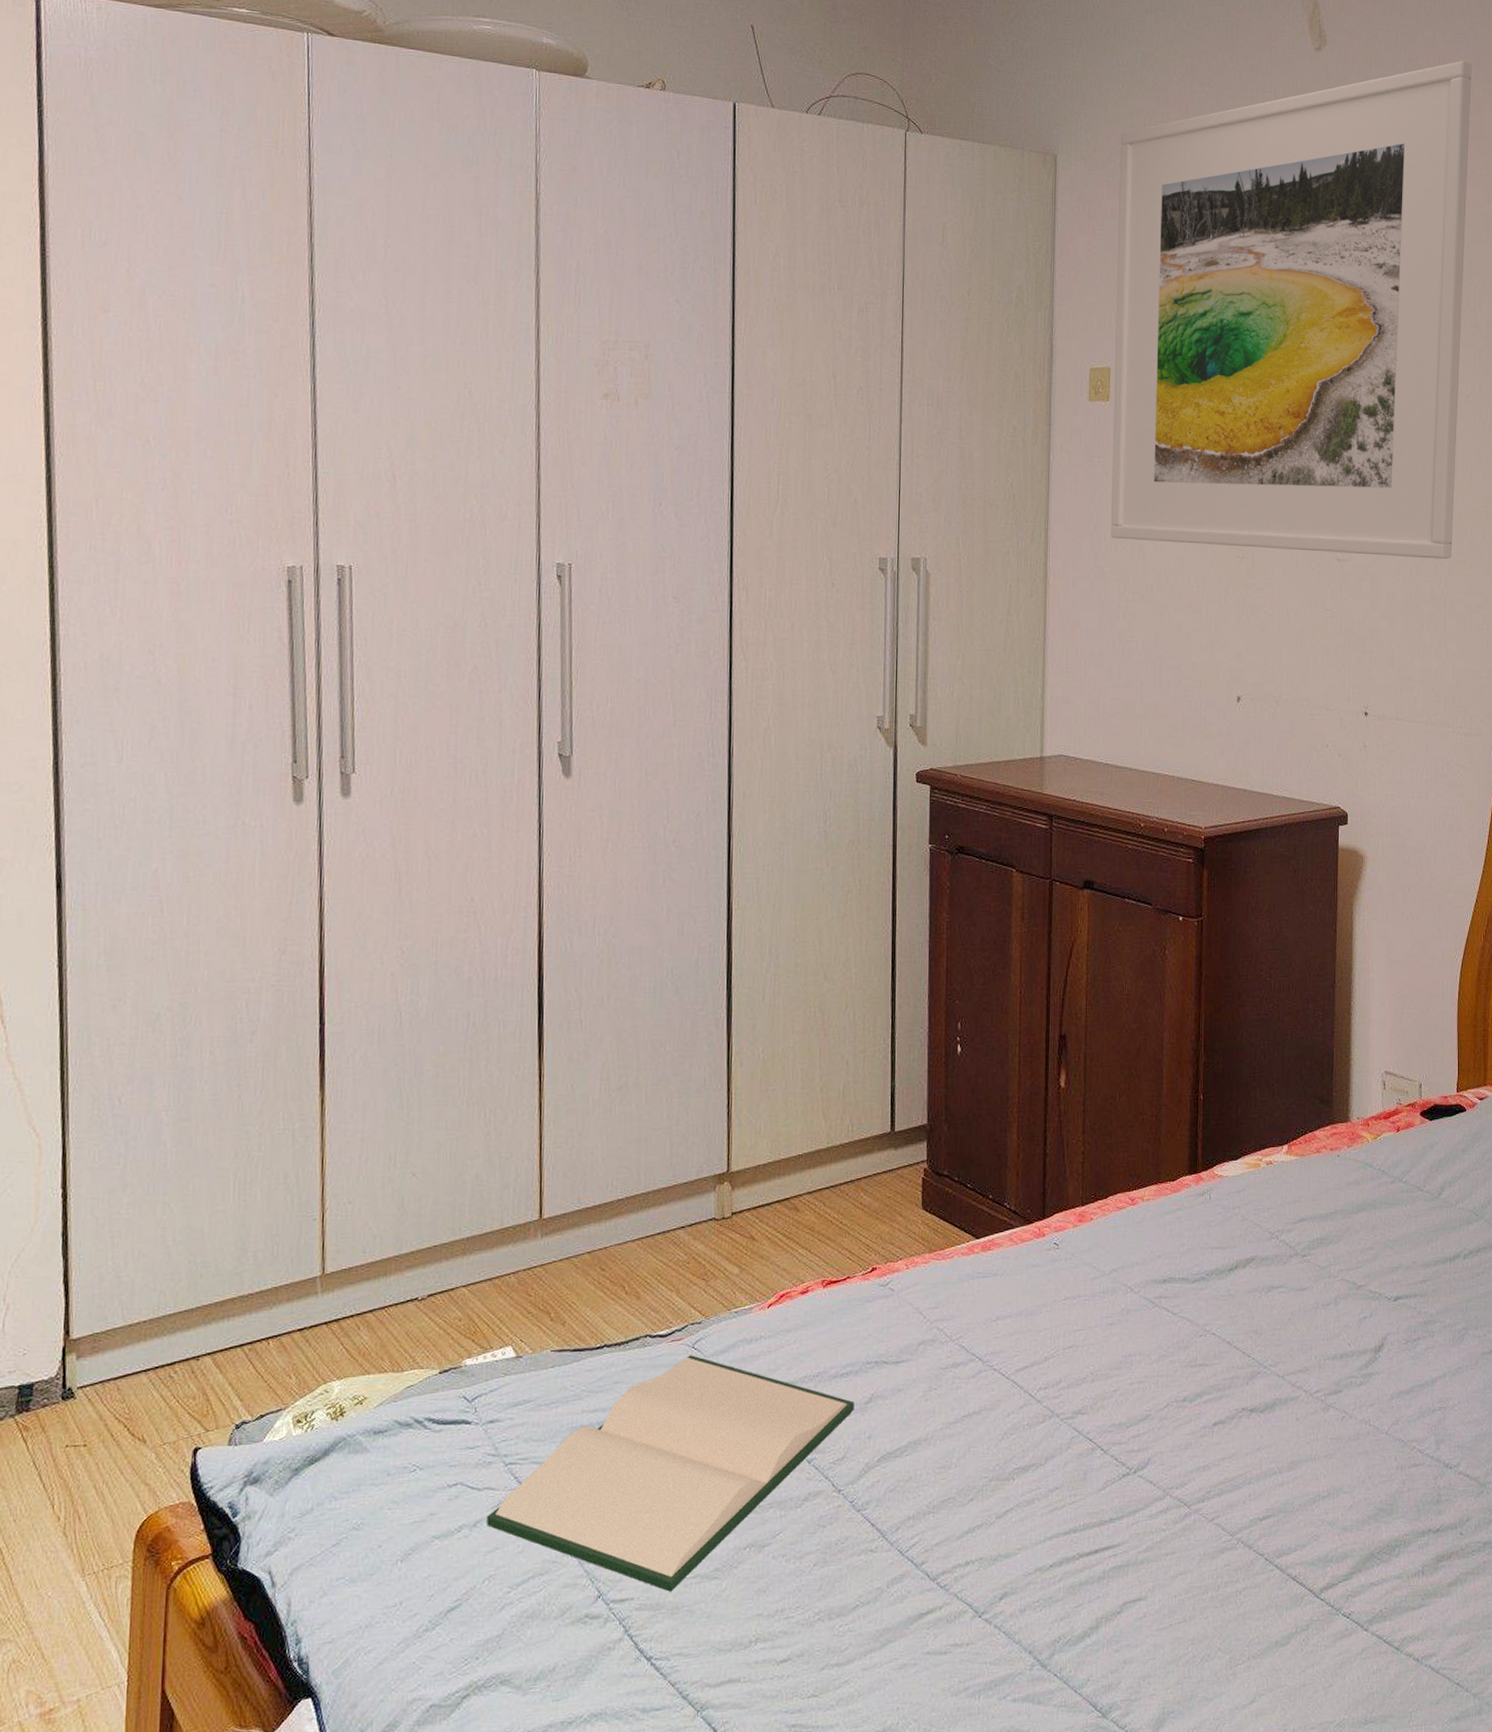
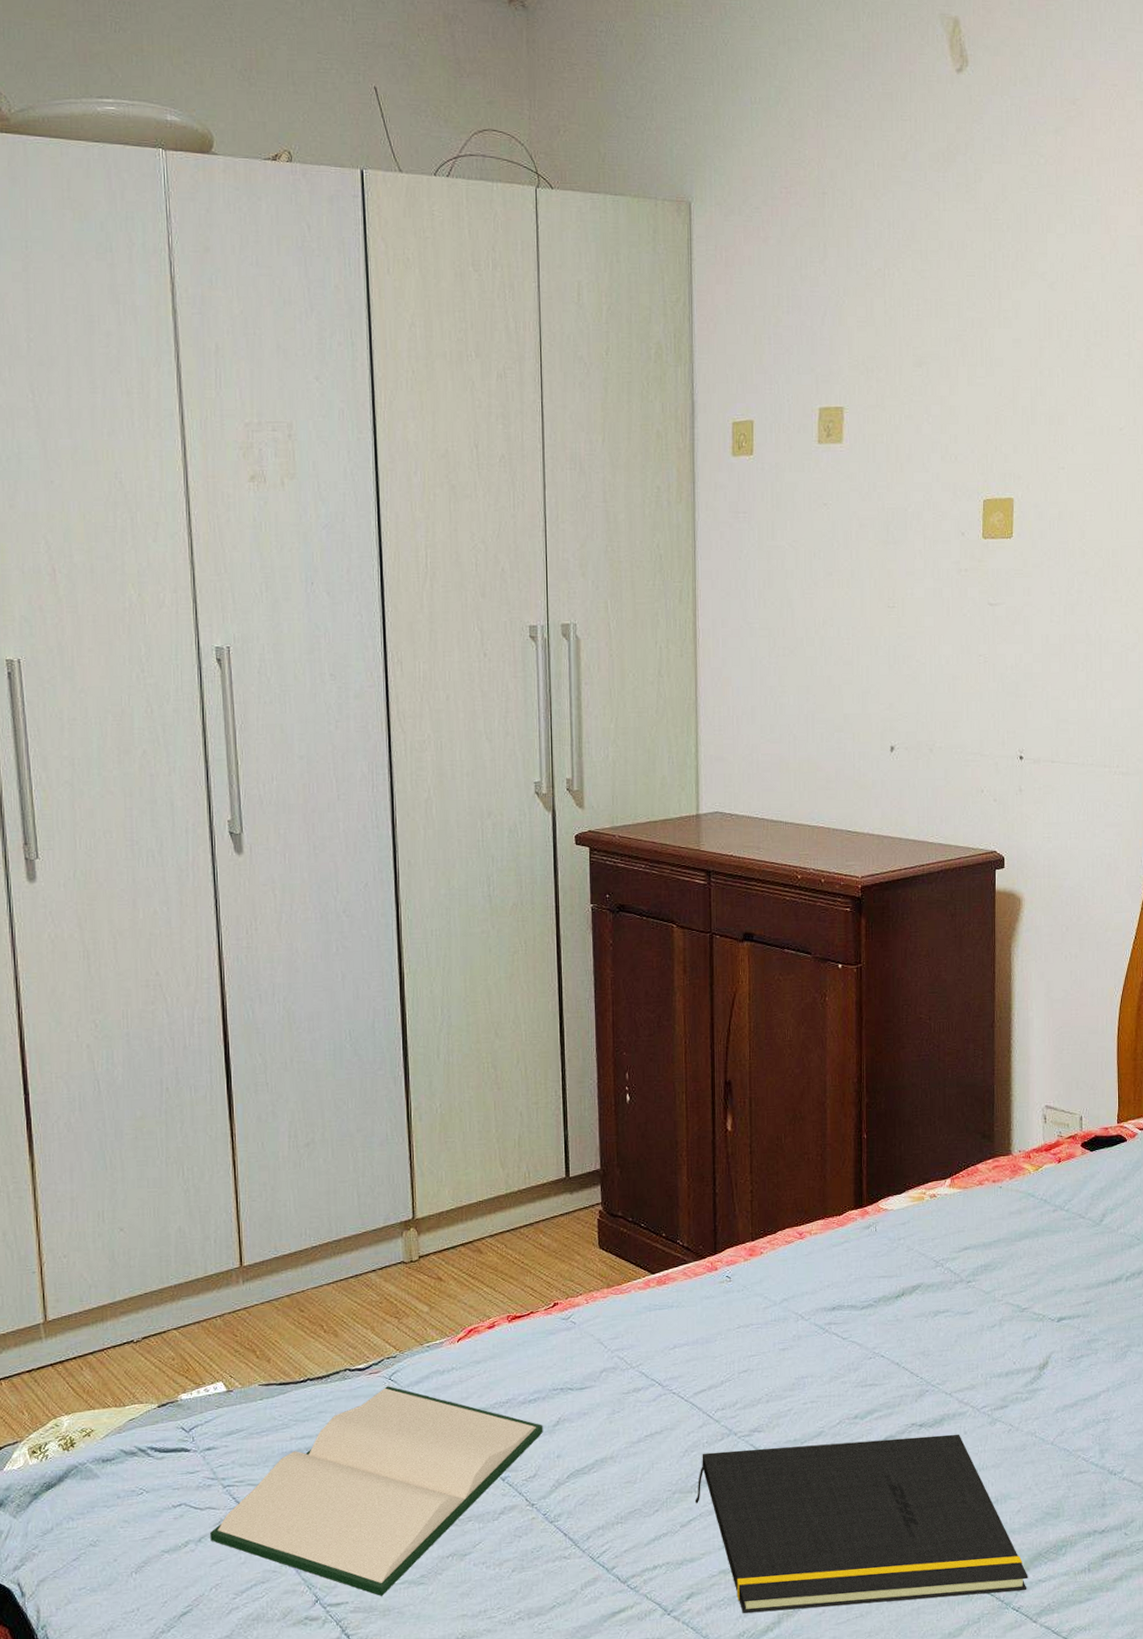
notepad: none [1013,1420,1360,1617] -> present [696,1434,1028,1614]
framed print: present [1111,60,1471,560] -> none [755,72,1122,599]

